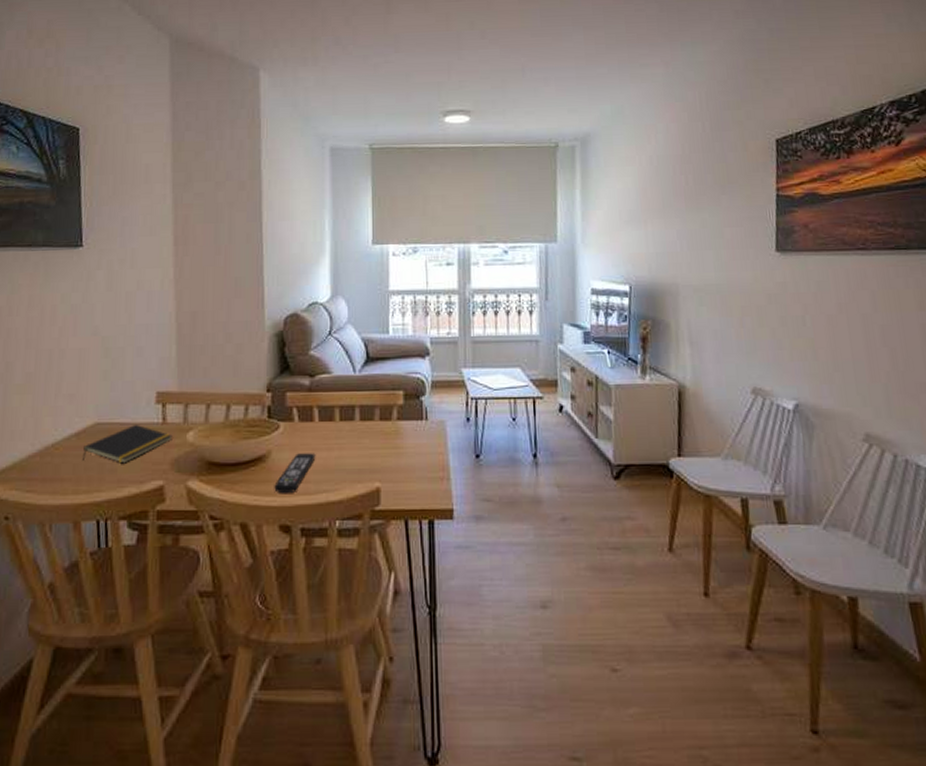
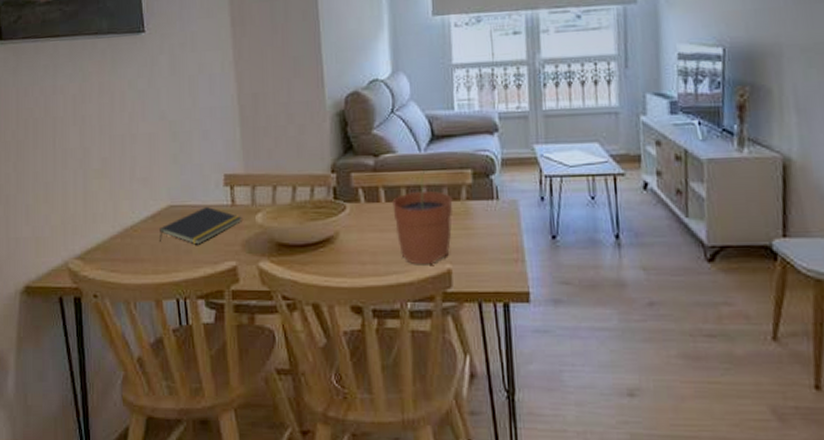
remote control: present [274,453,316,494] -> none [344,234,384,276]
plant pot: none [326,391,384,484] -> present [392,171,453,265]

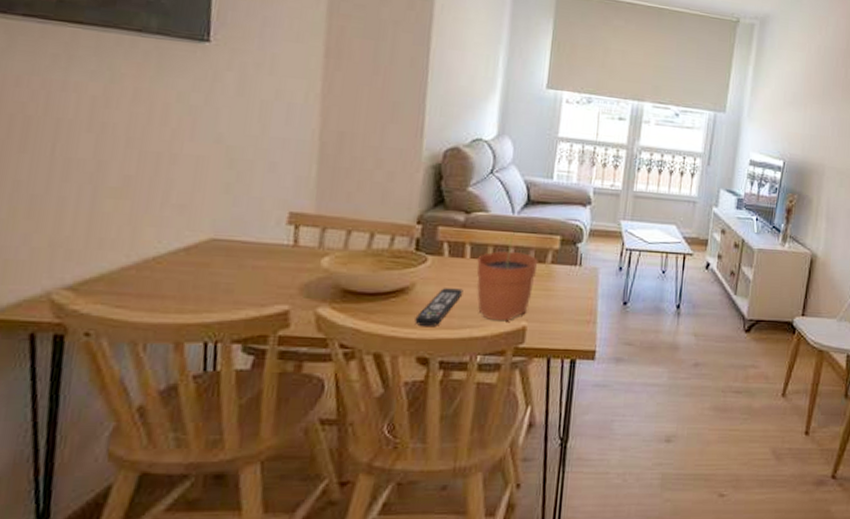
notepad: present [160,207,242,245] -> none [192,245,304,285]
remote control: none [344,234,384,276] -> present [415,288,464,327]

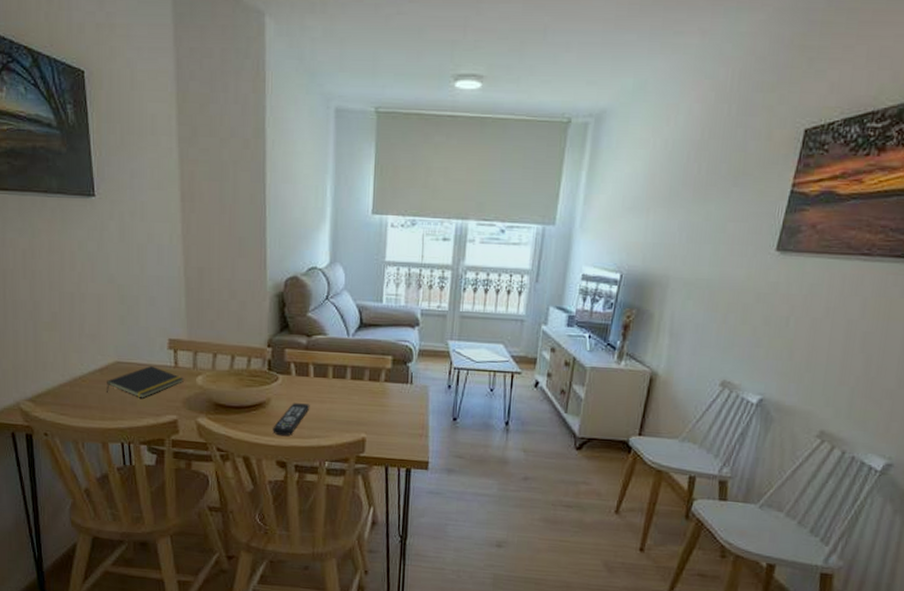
notepad: none [192,245,304,285] -> present [107,366,184,399]
plant pot: present [476,232,538,321] -> none [320,353,373,433]

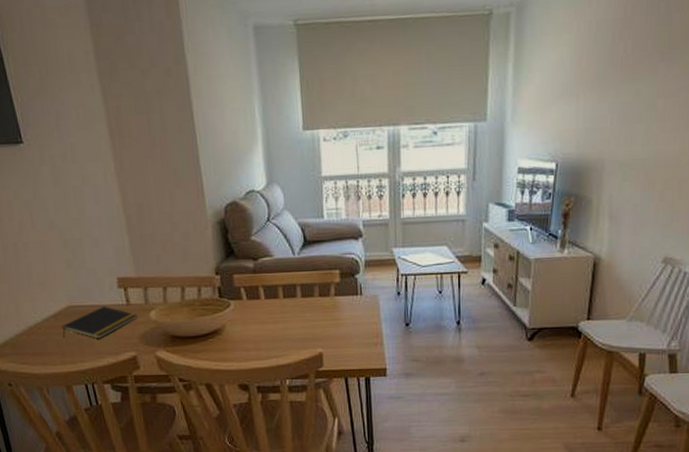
remote control: present [273,403,310,436] -> none [231,326,265,360]

